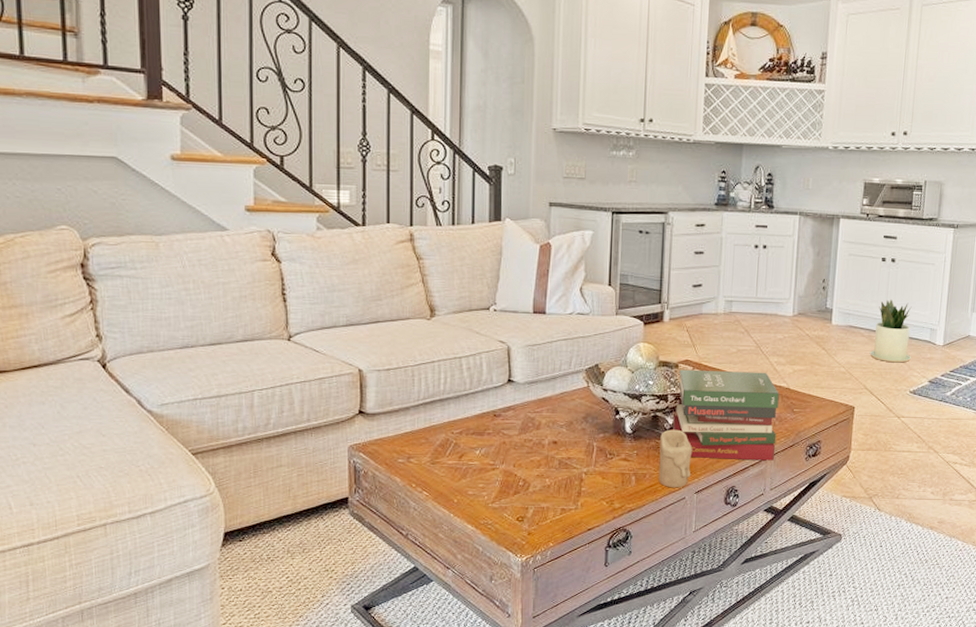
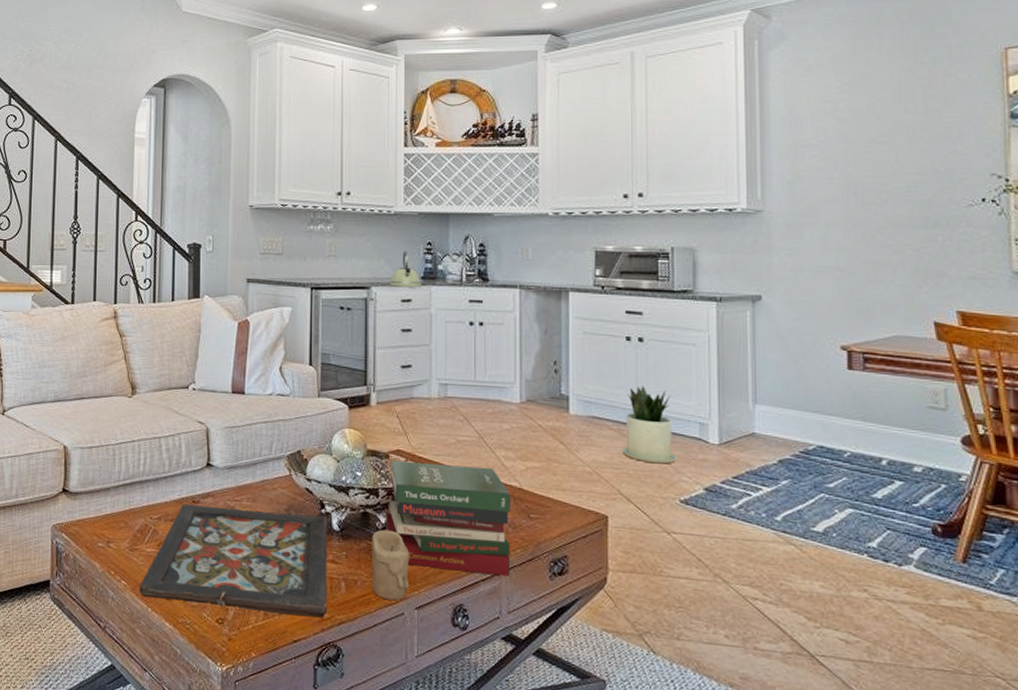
decorative tray: none [441,417,621,508] -> present [139,503,327,618]
kettle: none [685,178,715,213] -> present [389,251,421,288]

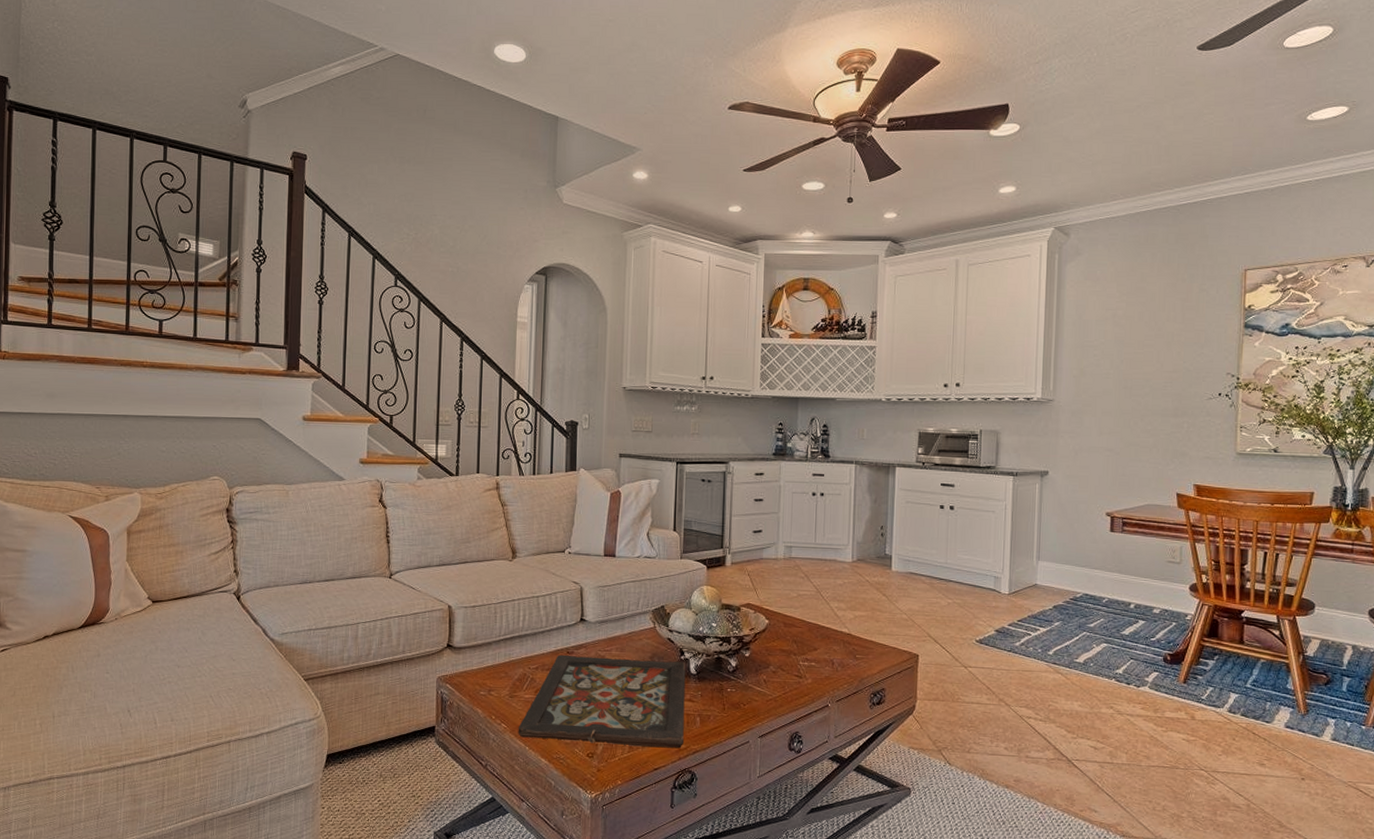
candle: present [372,529,410,601] -> none [722,672,756,731]
books: present [386,460,511,577] -> none [736,612,841,707]
kettle: present [389,251,421,288] -> none [745,430,773,463]
planter: present [622,386,678,464] -> none [932,546,976,611]

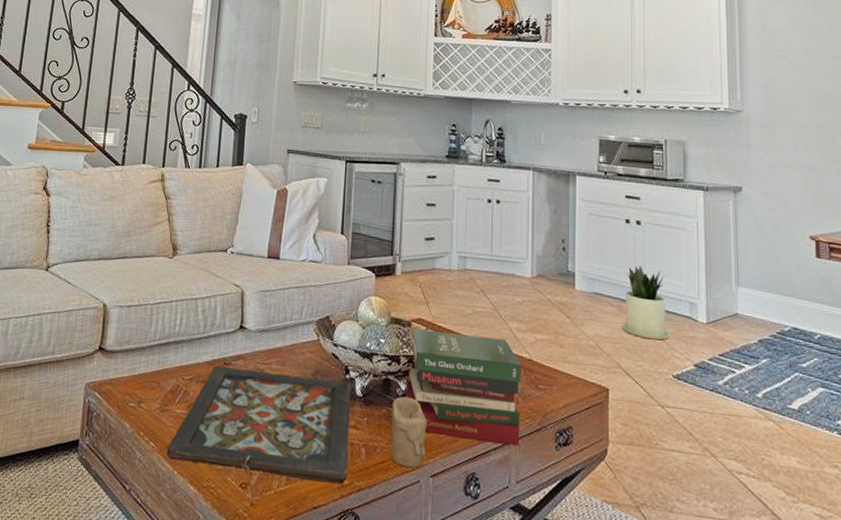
candle: none [722,672,756,731] -> present [390,396,427,468]
books: none [736,612,841,707] -> present [406,328,521,446]
planter: none [932,546,976,611] -> present [622,265,671,341]

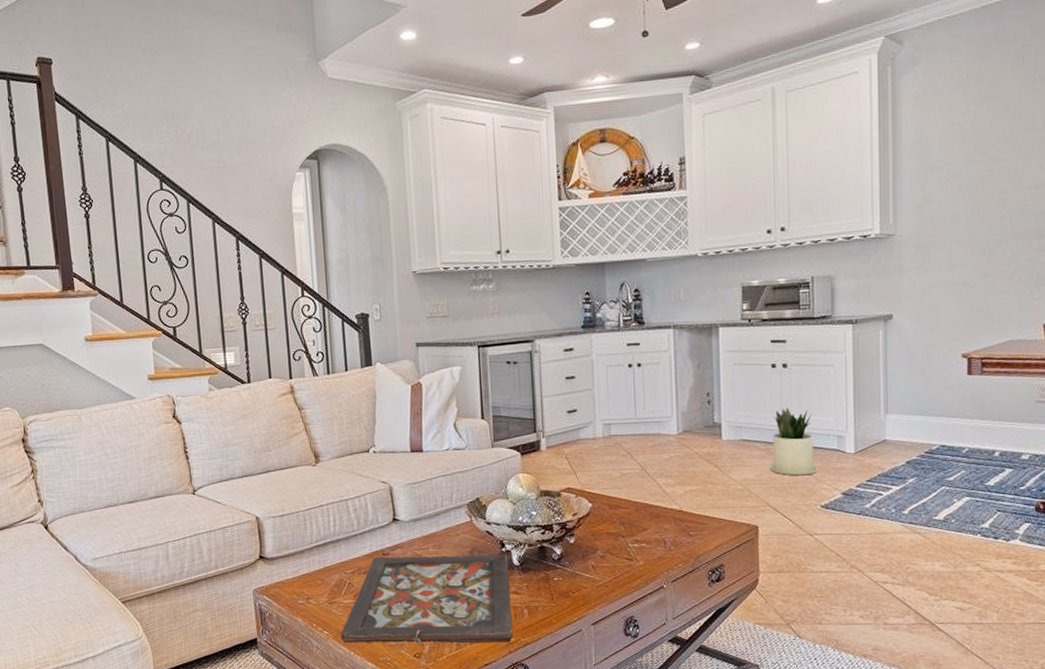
candle: present [390,396,427,468] -> none [549,559,586,620]
books: present [406,328,521,446] -> none [561,495,674,589]

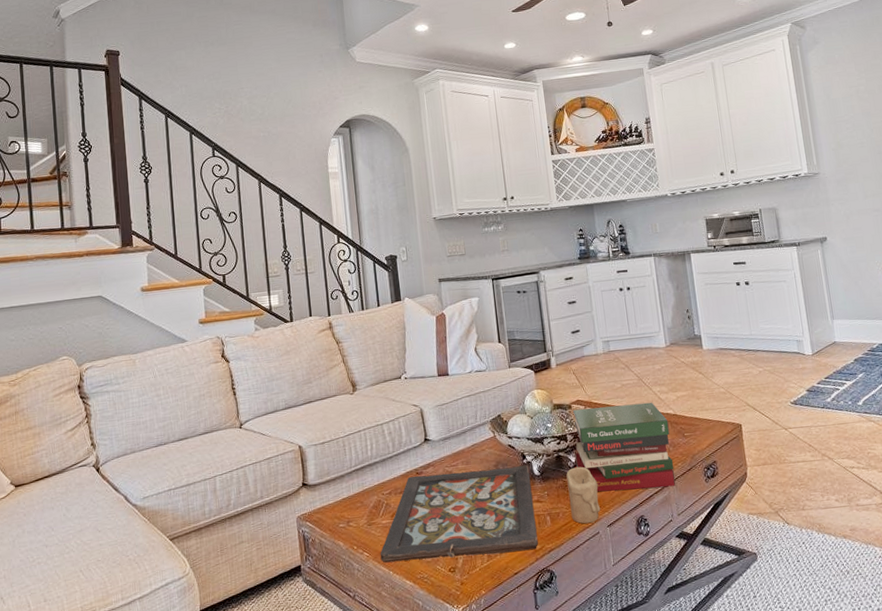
candle: none [549,559,586,620] -> present [566,466,601,524]
books: none [561,495,674,589] -> present [572,402,676,492]
planter: present [770,408,819,476] -> none [743,319,785,378]

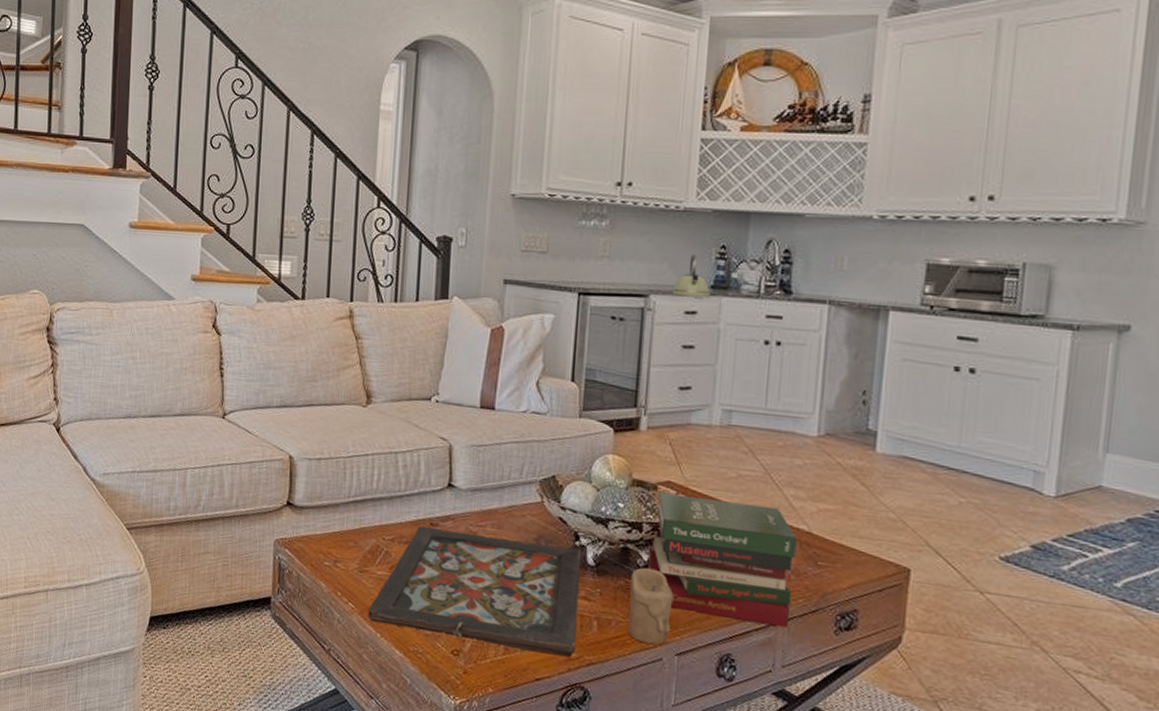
kettle: none [553,238,579,269] -> present [671,254,710,298]

